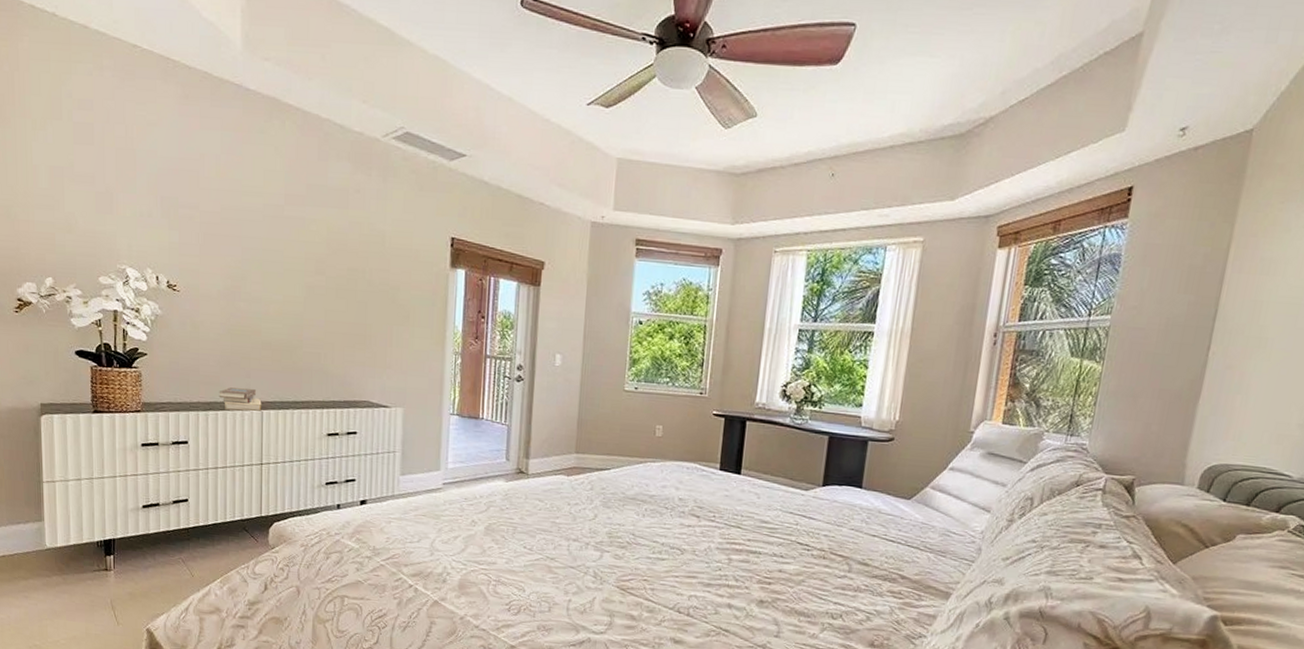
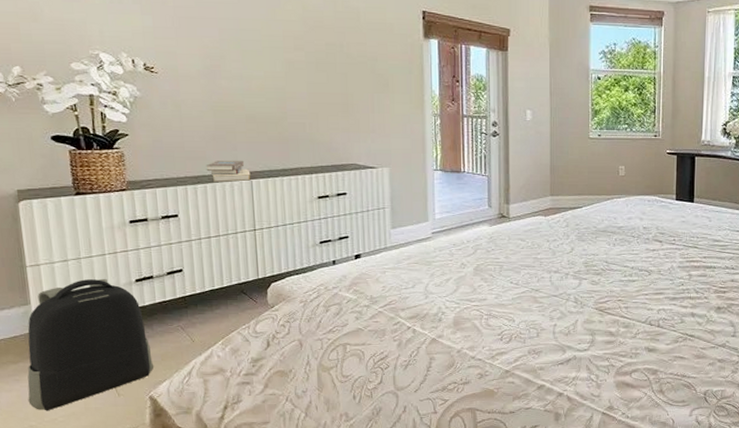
backpack: none [34,500,154,632] -> present [27,278,154,411]

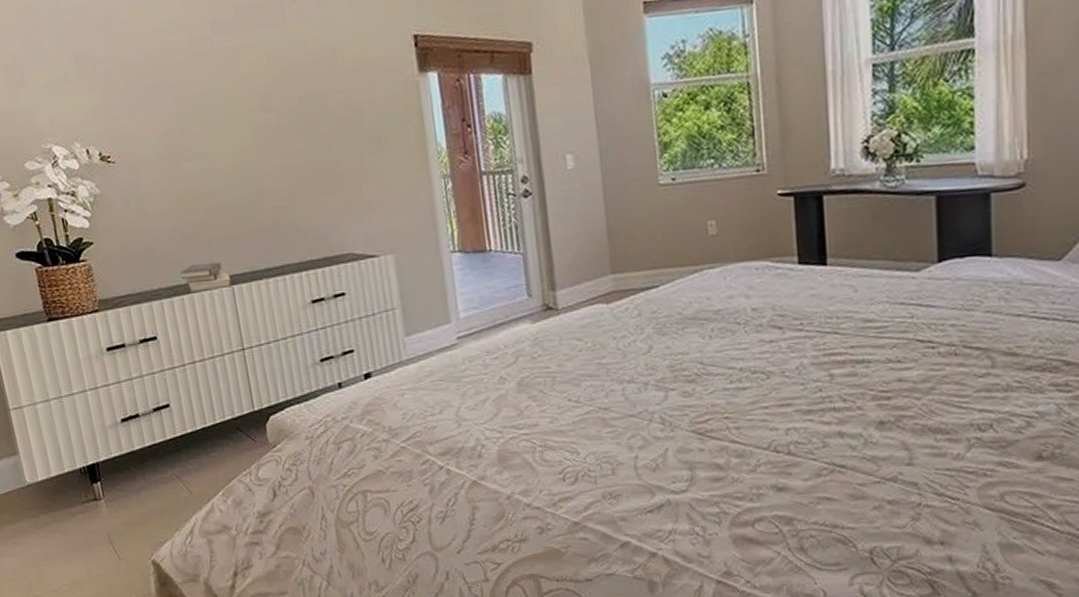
backpack: present [27,278,154,411] -> none [19,419,153,579]

